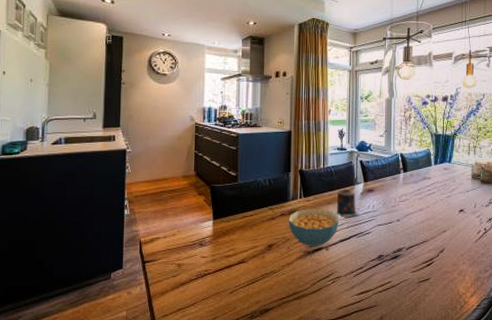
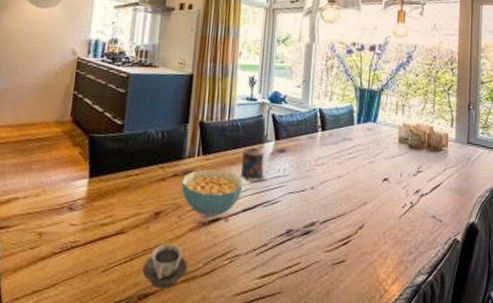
cup: none [262,269,299,305] -> present [142,243,188,289]

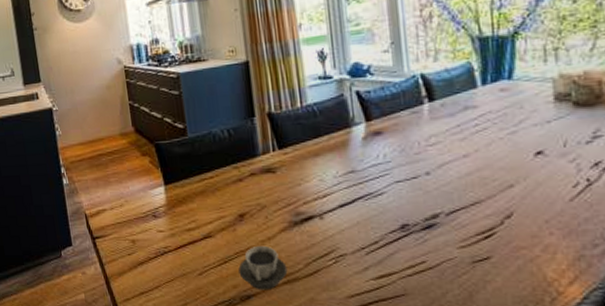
cereal bowl: present [181,169,243,217] -> none [261,163,334,216]
candle: present [241,148,268,182] -> none [327,134,365,174]

